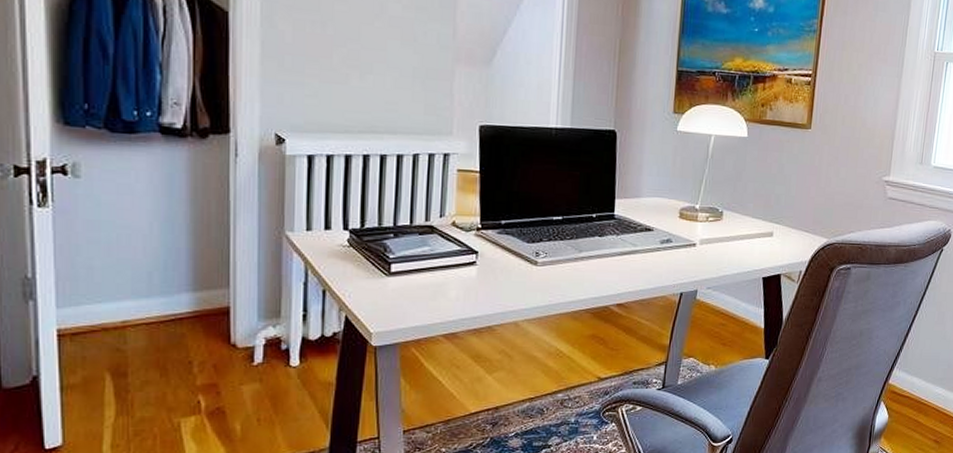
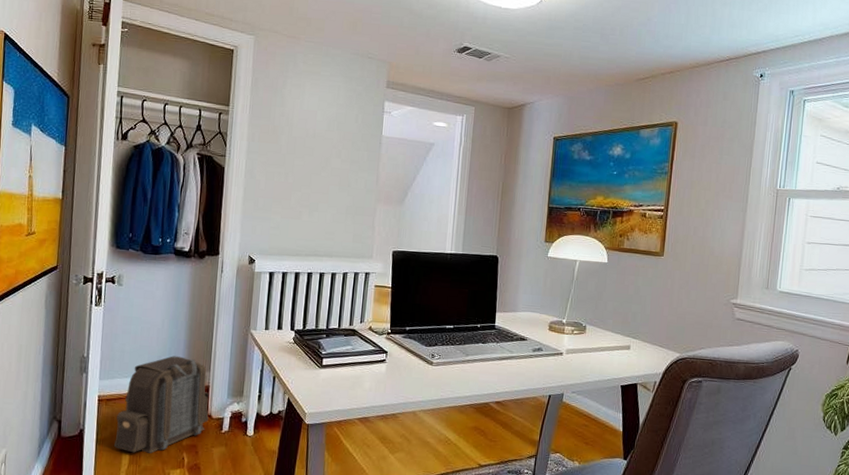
backpack: none [89,270,232,401] -> present [113,356,209,453]

